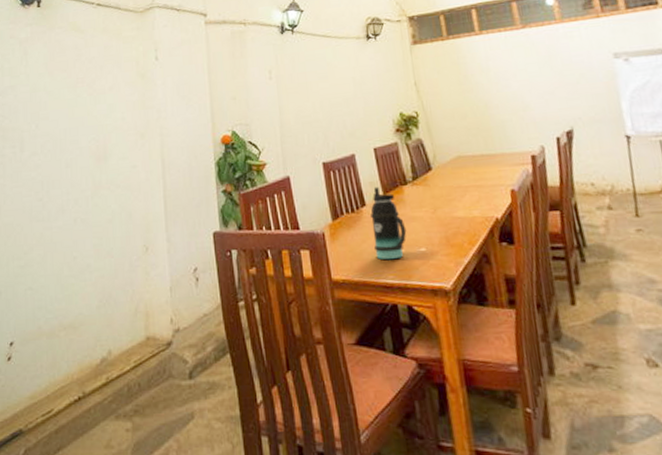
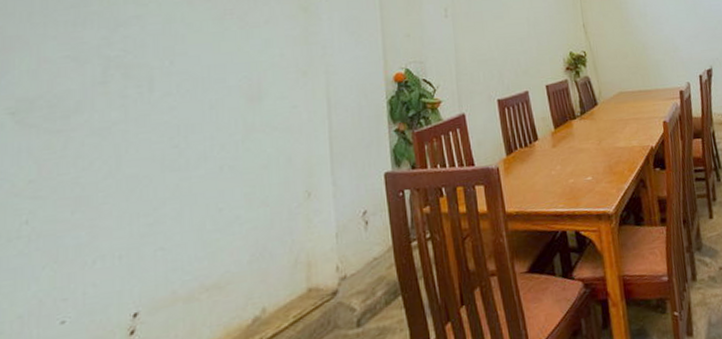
bottle: present [370,186,407,260] -> none [542,121,575,190]

